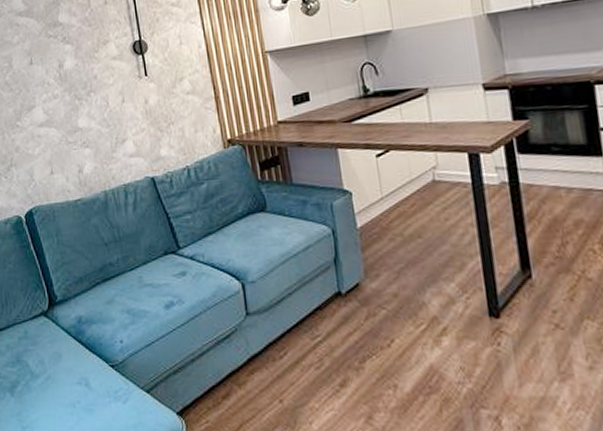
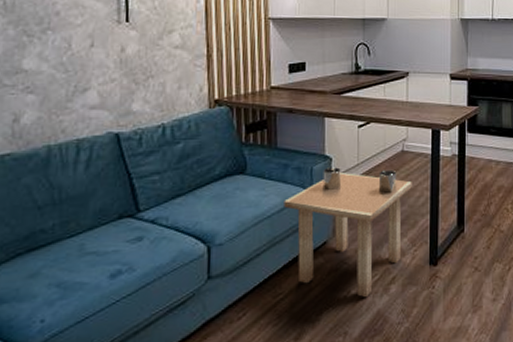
side table: none [307,202,452,349] -> present [284,167,412,298]

